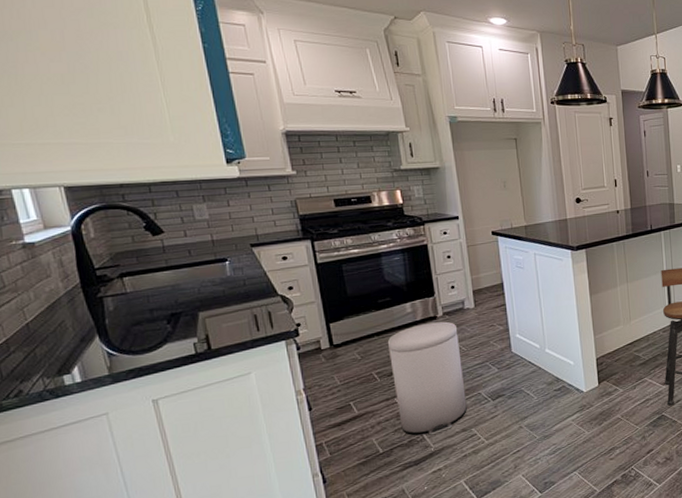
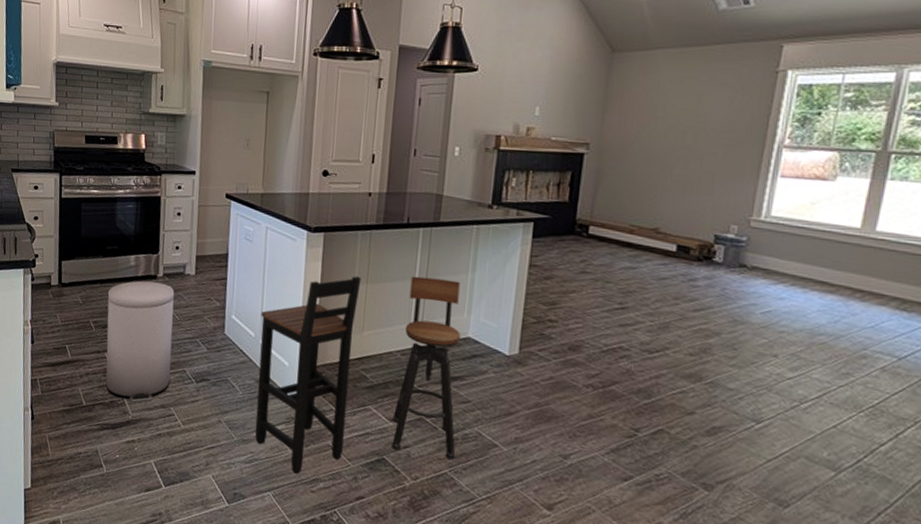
bar stool: none [542,278,630,450] -> present [254,276,361,474]

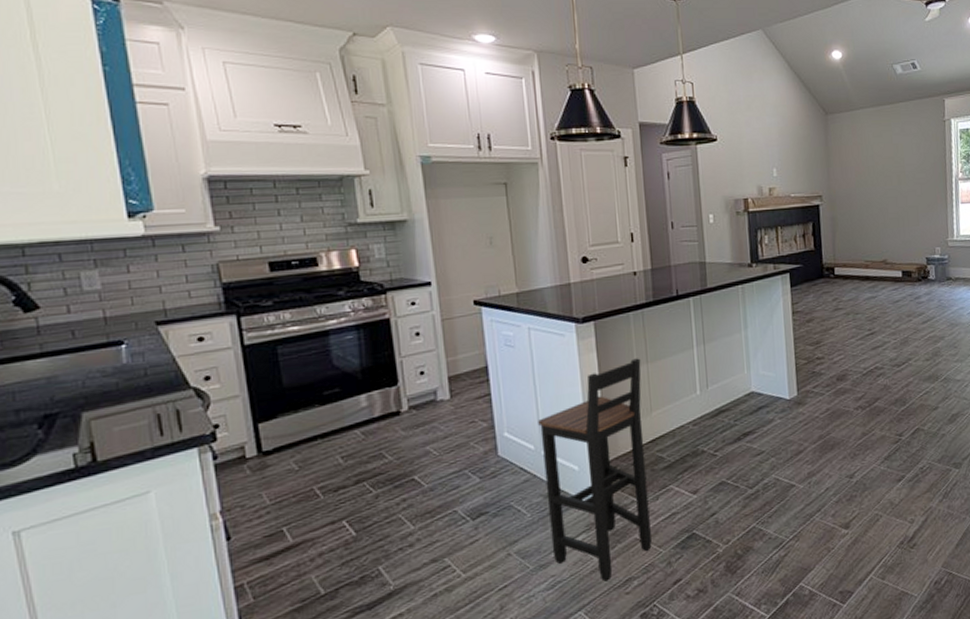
pedal bin: present [106,280,175,403] -> none [334,417,440,571]
bar stool: present [392,276,461,460] -> none [689,341,760,521]

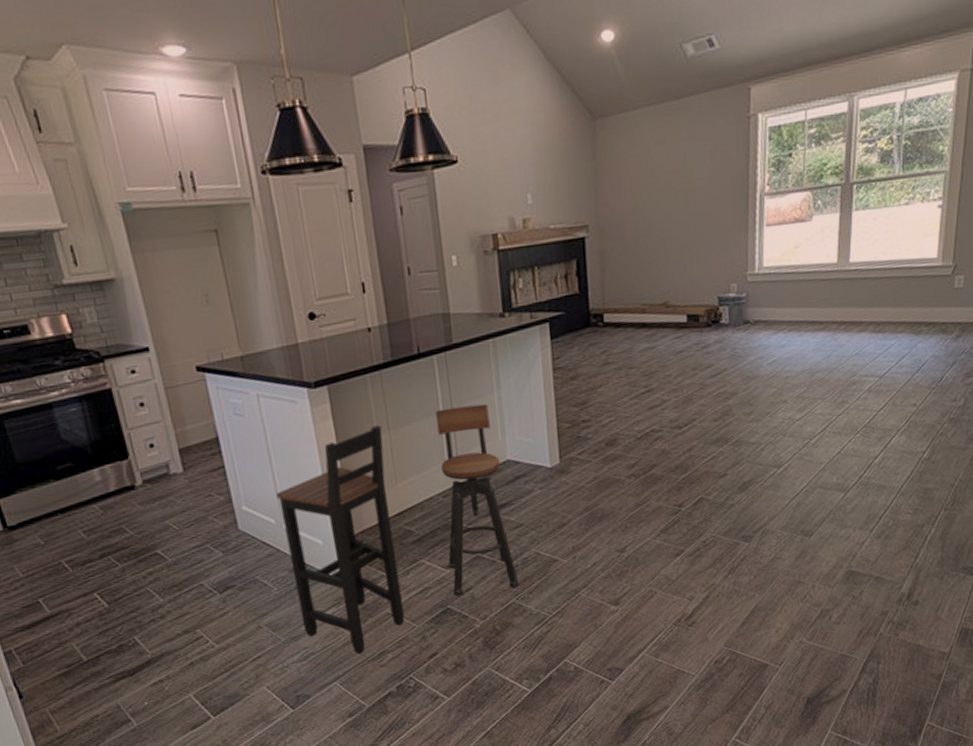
bar stool: none [689,341,760,521] -> present [435,403,520,597]

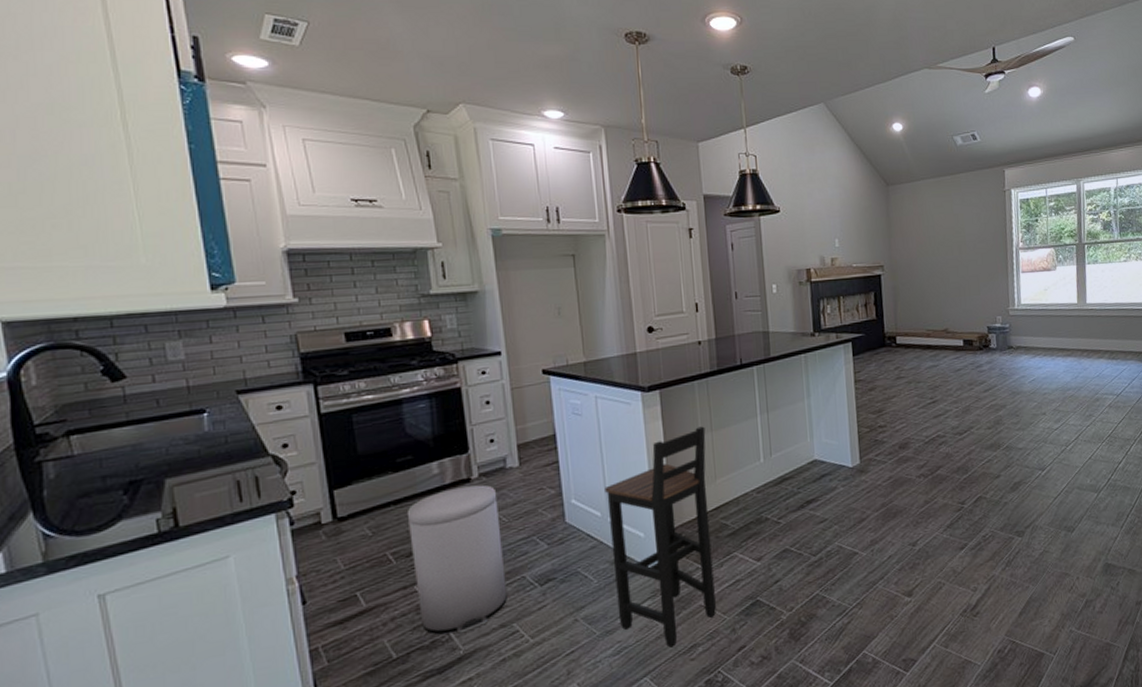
pedal bin: none [75,492,189,640] -> present [406,484,509,635]
bar stool: present [435,403,520,597] -> none [753,409,823,588]

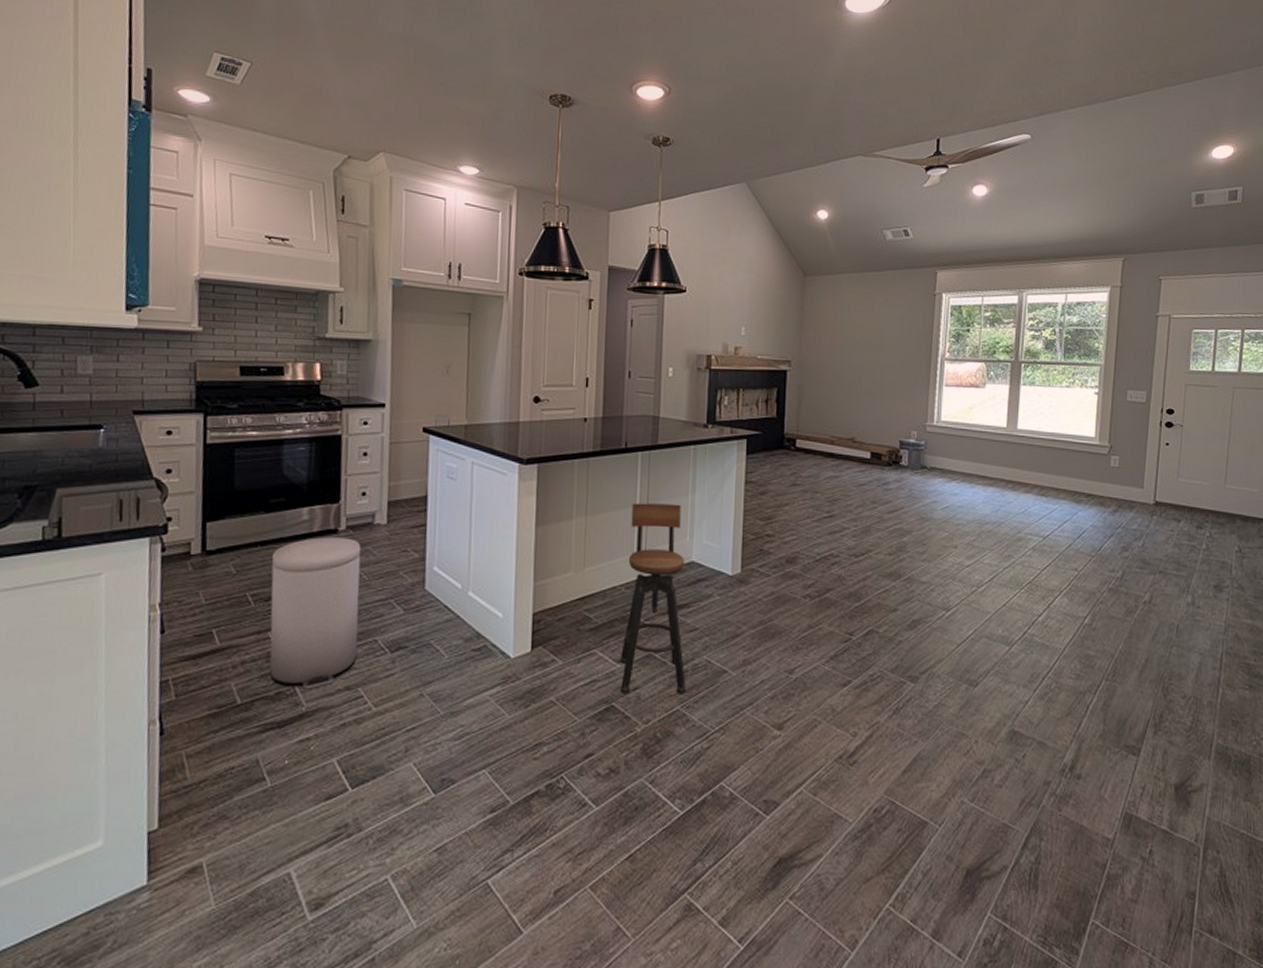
bar stool: present [605,426,716,648] -> none [465,508,580,742]
bar stool: none [753,409,823,588] -> present [620,503,687,695]

